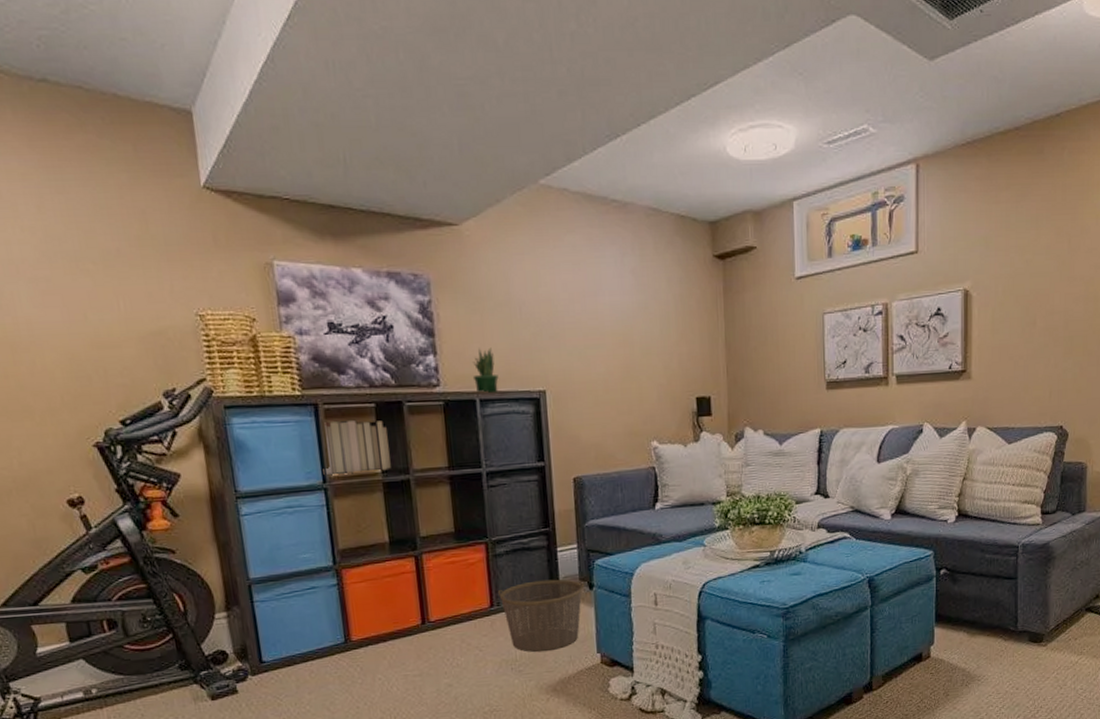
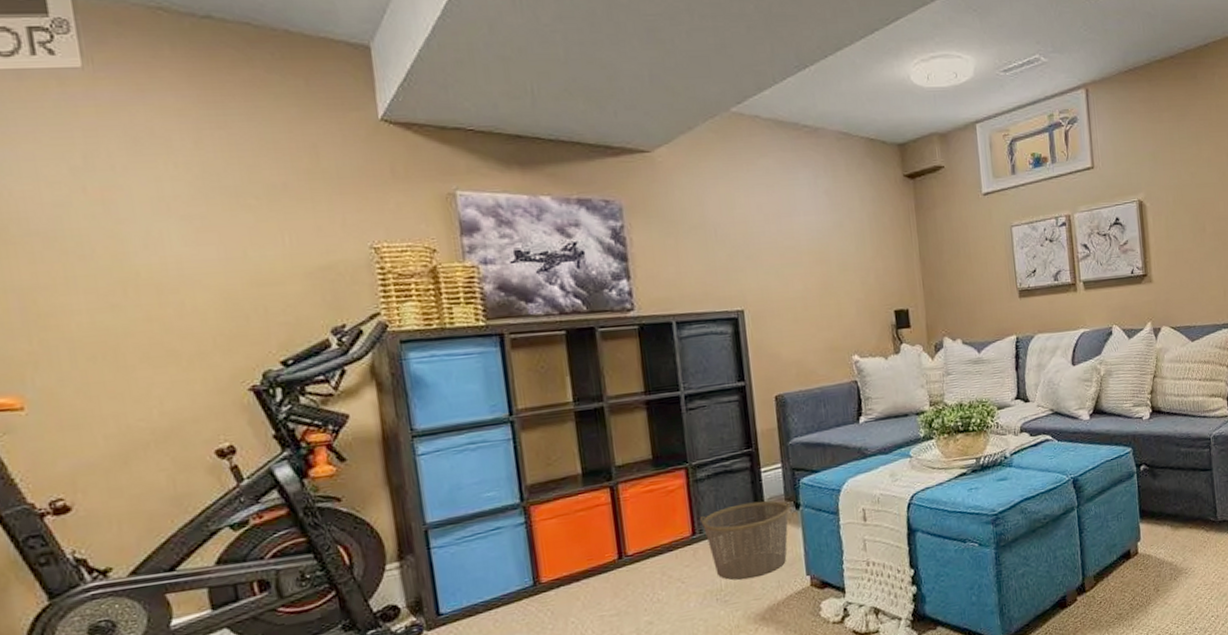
books: present [323,420,393,476] -> none [509,348,585,408]
planter: present [472,347,499,395] -> none [668,270,696,317]

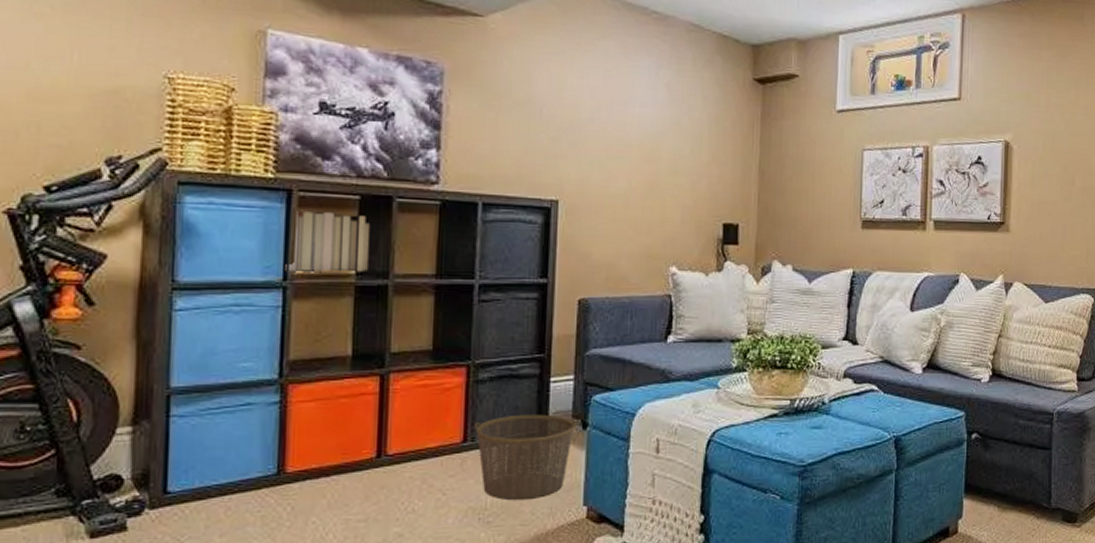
books: none [509,348,585,408] -> present [285,211,371,273]

